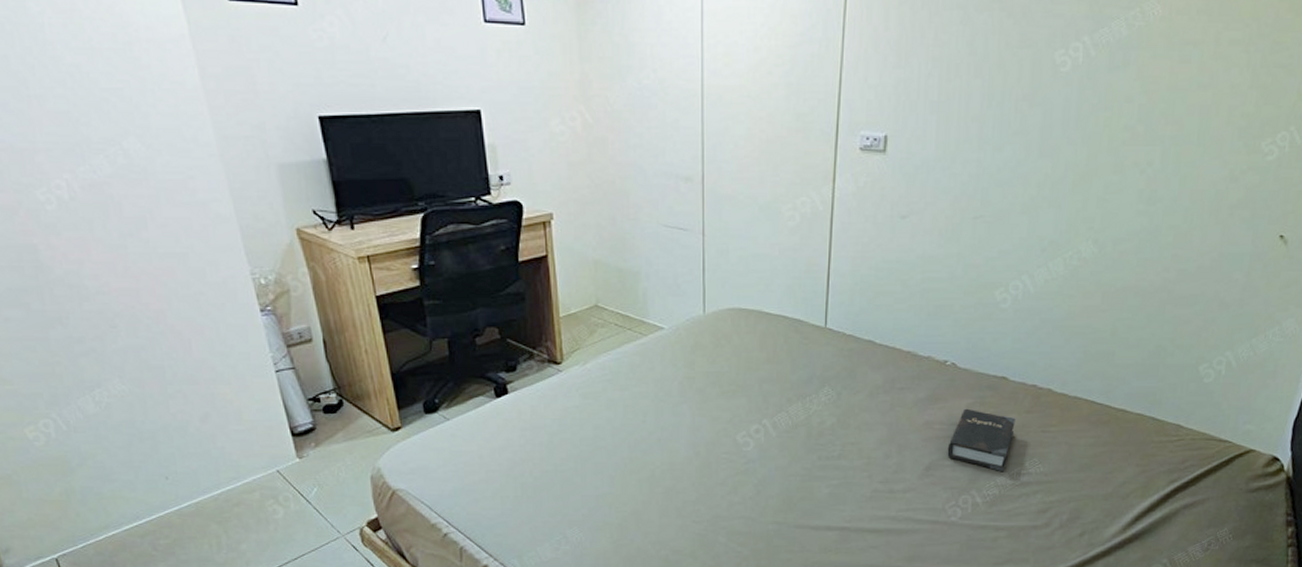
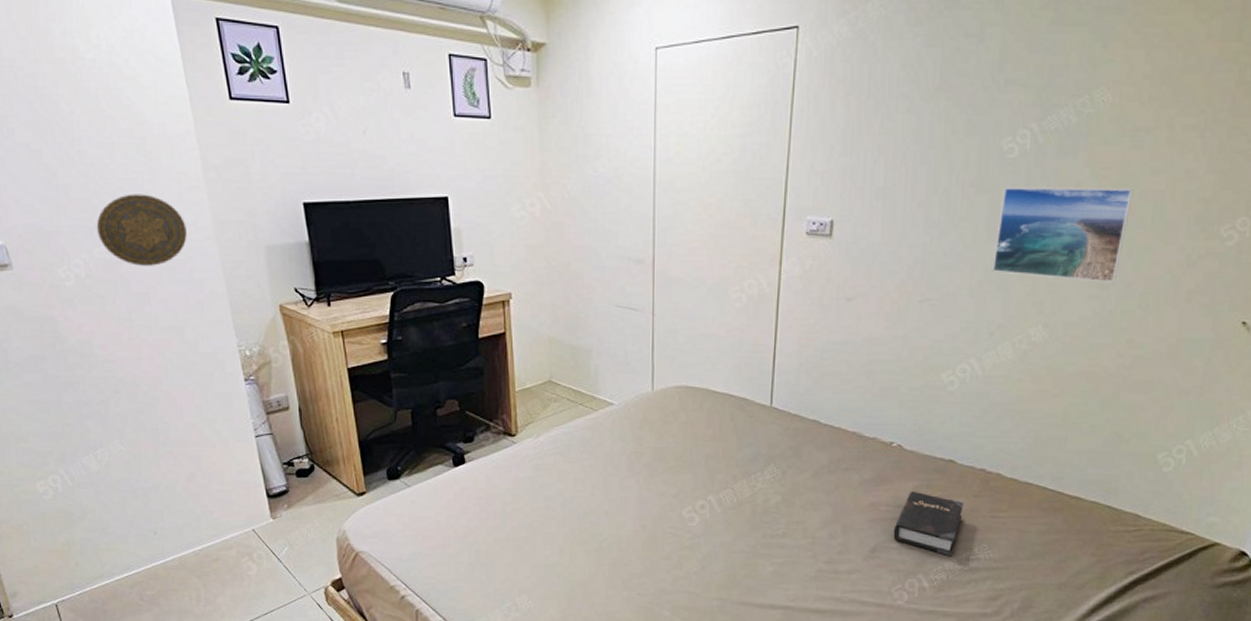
decorative plate: none [78,106,187,187] -> present [96,194,187,266]
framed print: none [1044,101,1181,198] -> present [992,186,1134,283]

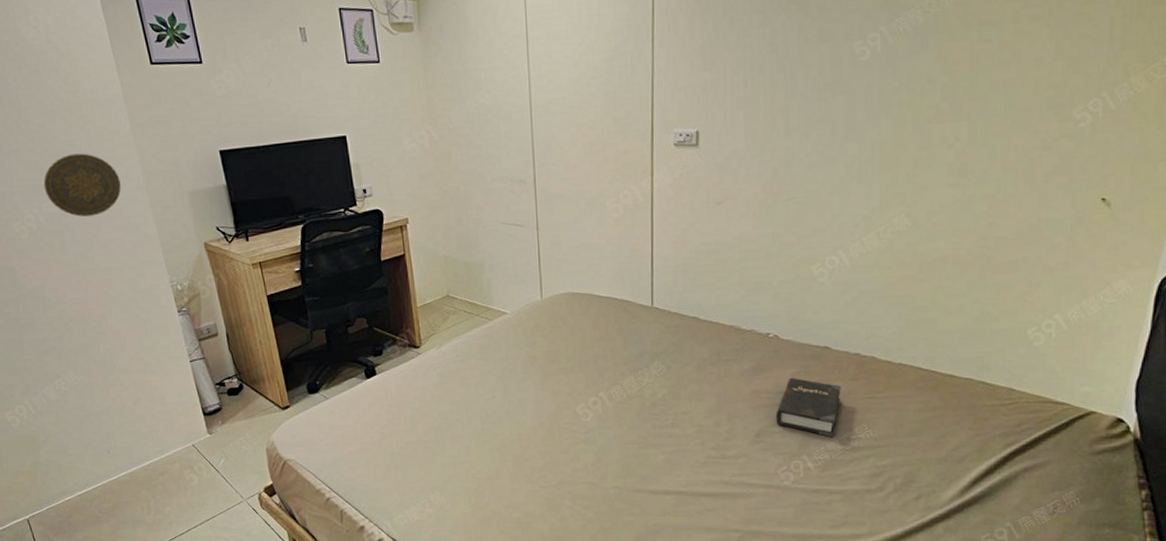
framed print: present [992,186,1134,283] -> none [853,79,984,171]

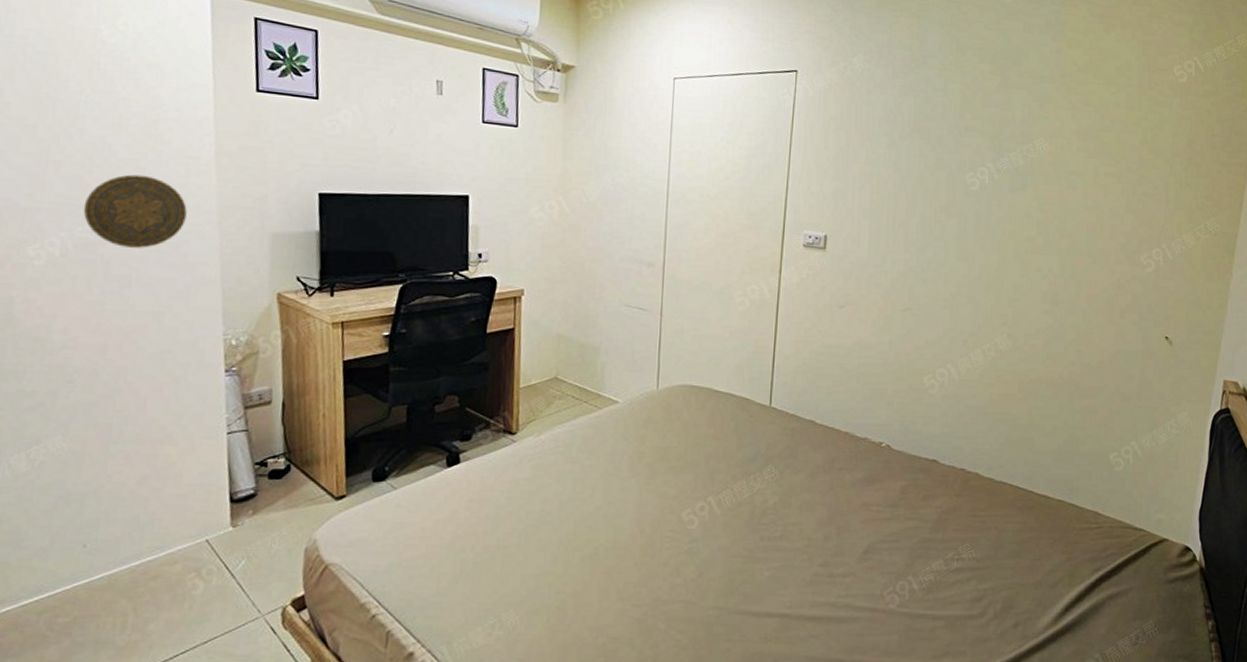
hardback book: present [776,377,841,438] -> none [884,490,947,557]

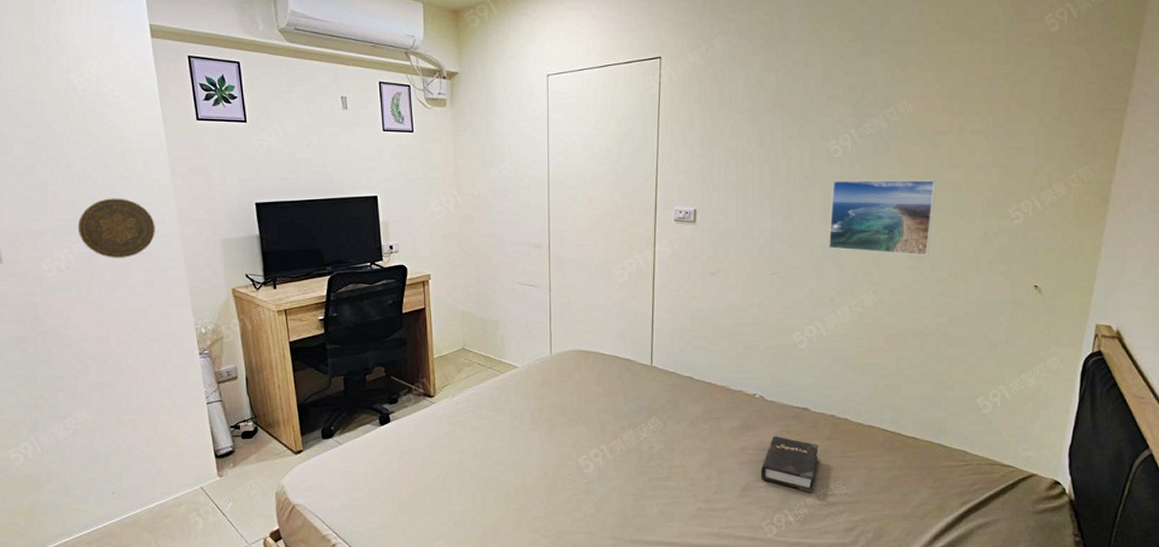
hardback book: none [884,490,947,557] -> present [760,435,819,493]
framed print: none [962,214,1071,300] -> present [828,179,936,256]

